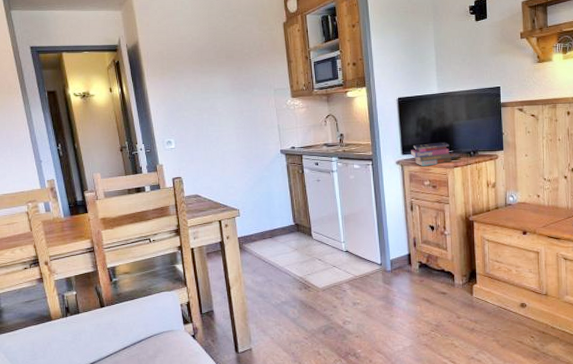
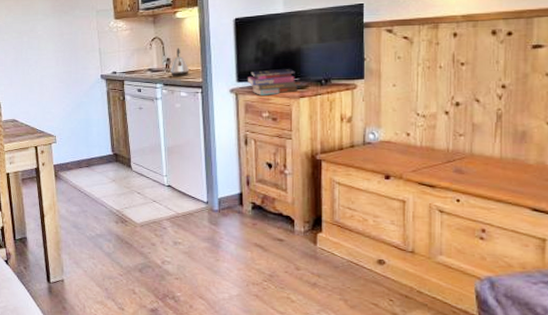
kettle: none [344,124,361,151] -> present [170,47,189,77]

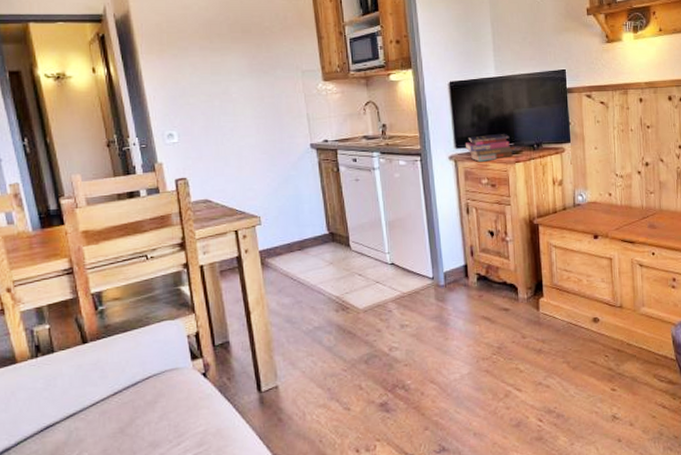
kettle: present [170,47,189,77] -> none [387,112,407,145]

